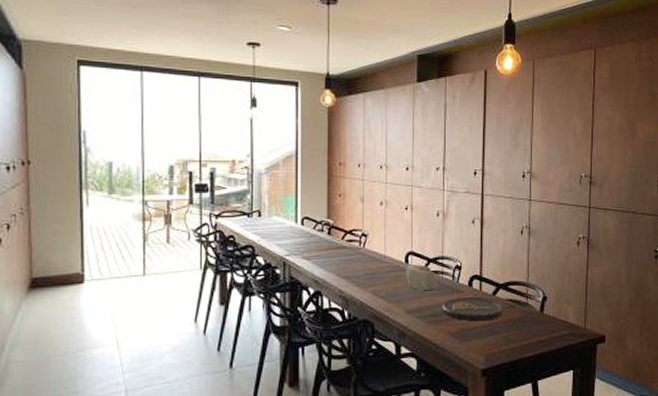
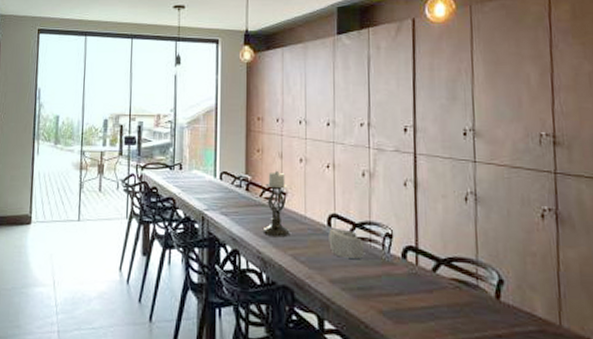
candle holder: none [344,214,371,277] -> present [262,170,290,238]
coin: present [442,297,504,322] -> none [371,271,448,302]

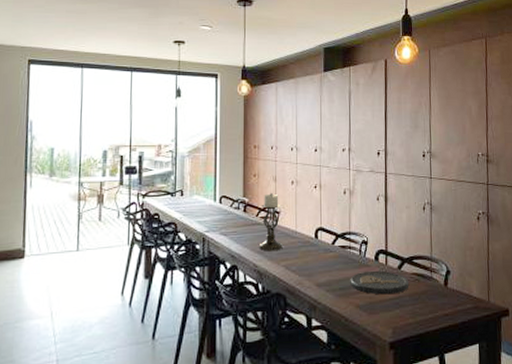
decorative bowl: present [329,228,365,259] -> none [316,239,346,264]
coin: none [371,271,448,302] -> present [350,271,409,295]

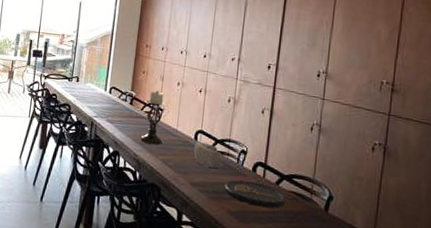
decorative bowl: none [316,239,346,264] -> present [193,142,223,168]

